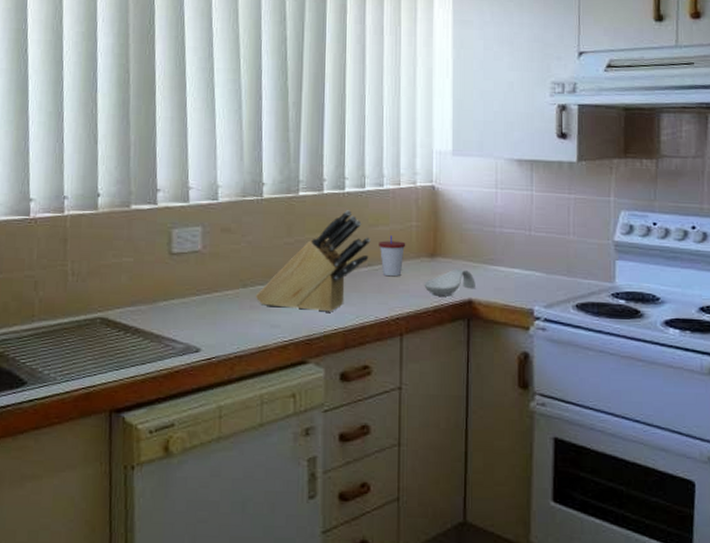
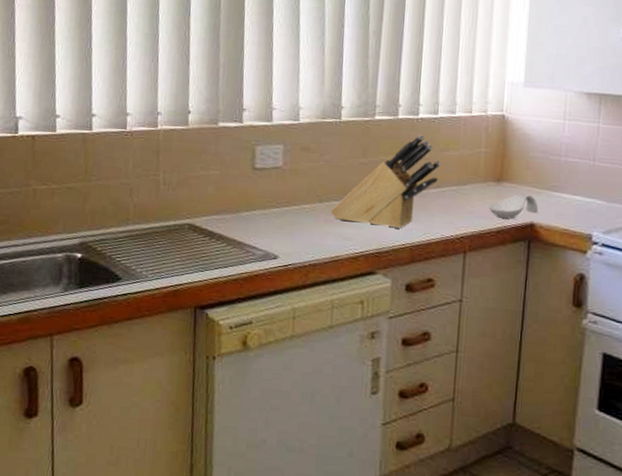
cup: present [379,235,406,277] -> none [448,160,474,199]

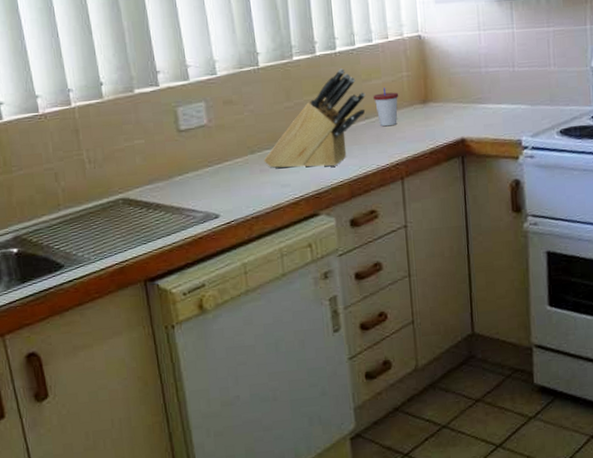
cup: none [448,160,474,199] -> present [373,88,399,127]
spoon rest: present [488,193,538,219] -> none [418,111,467,139]

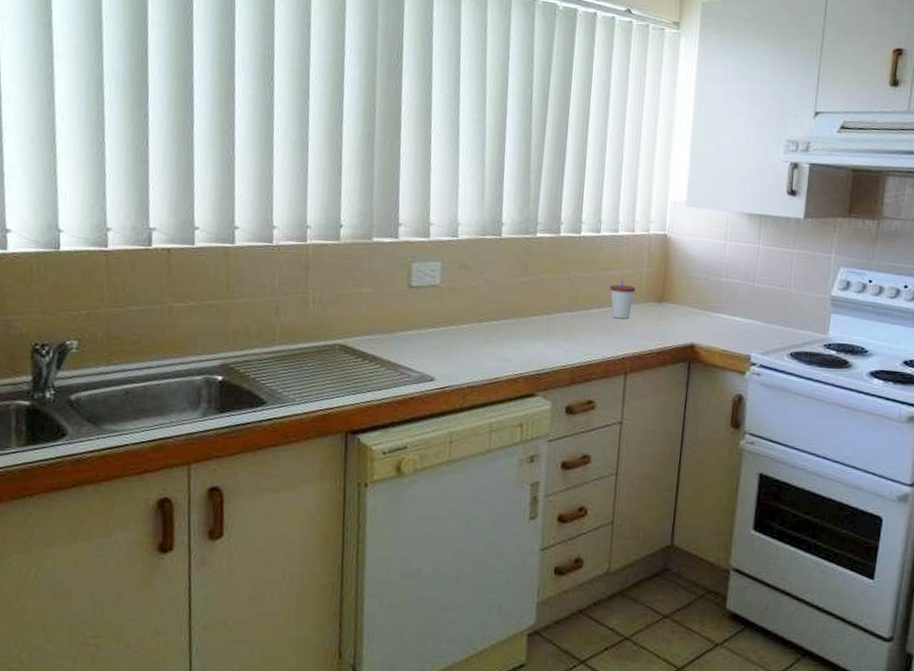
knife block: present [263,68,366,168] -> none [489,253,603,349]

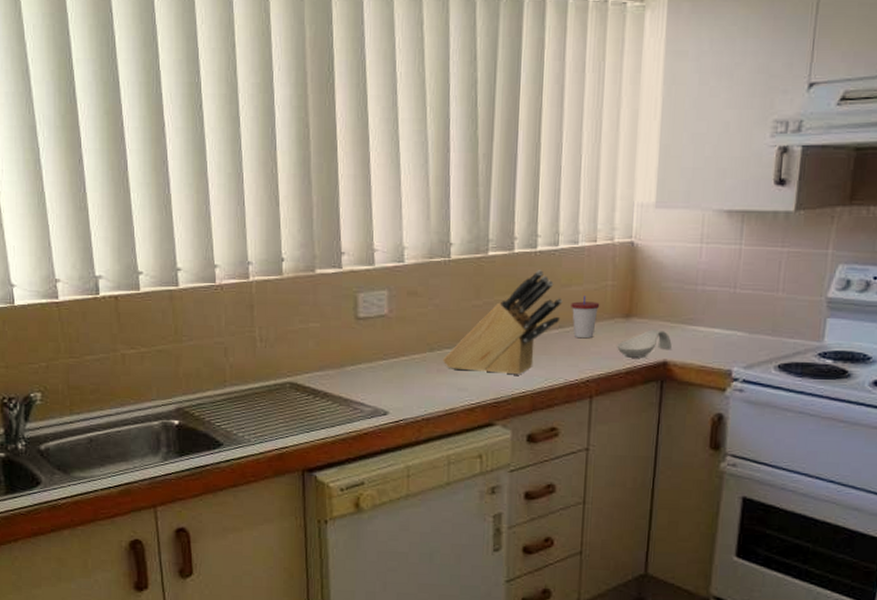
knife block: none [489,253,603,349] -> present [442,270,563,375]
spoon rest: none [649,314,699,340] -> present [616,329,672,358]

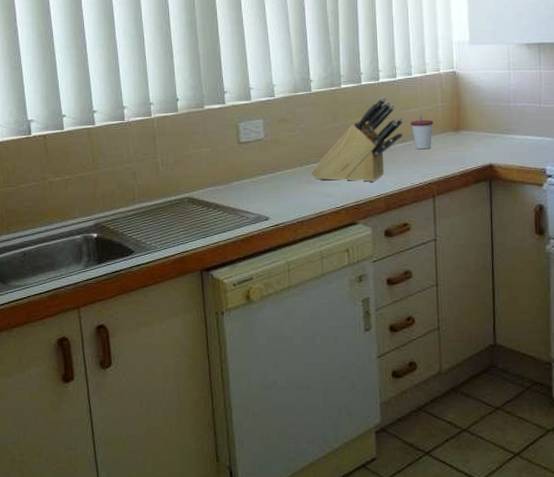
spoon rest: present [616,329,672,358] -> none [450,139,495,163]

